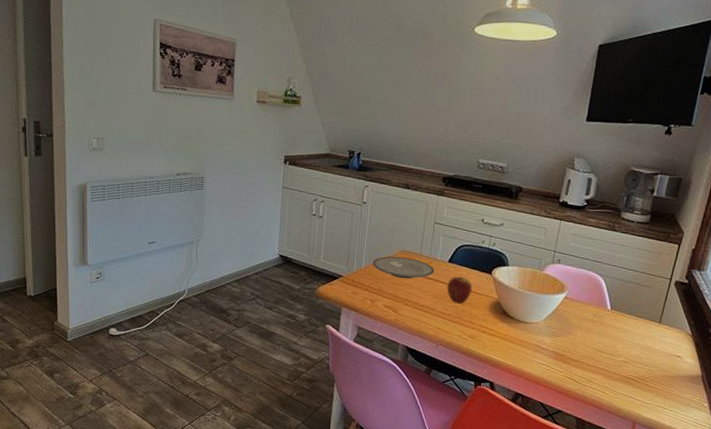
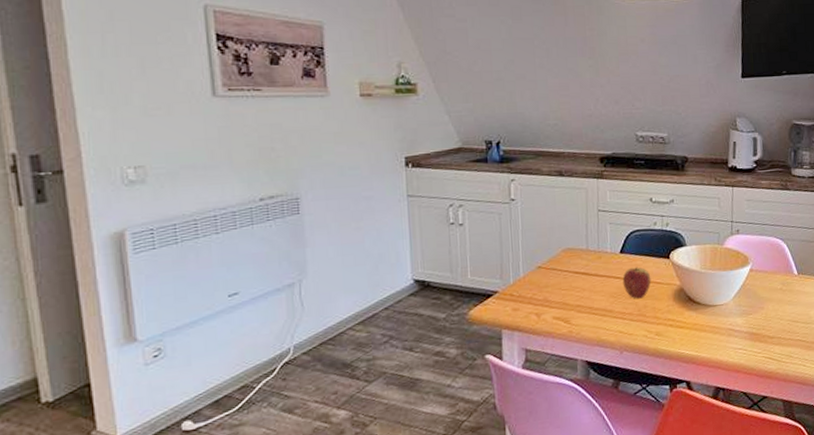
plate: present [372,256,435,279] -> none [532,256,606,282]

